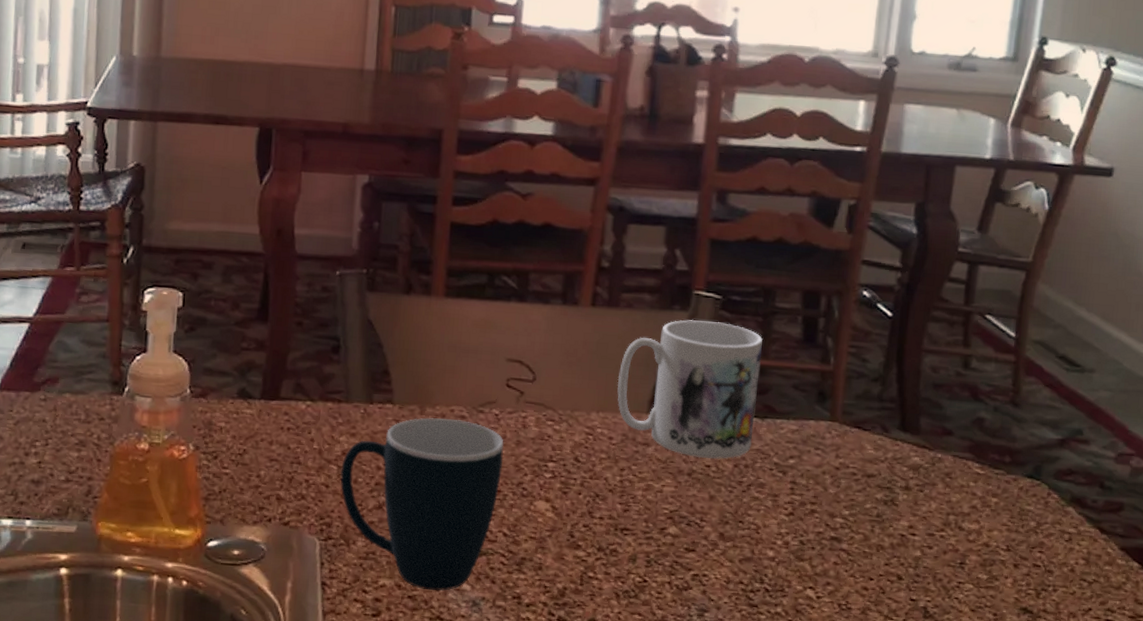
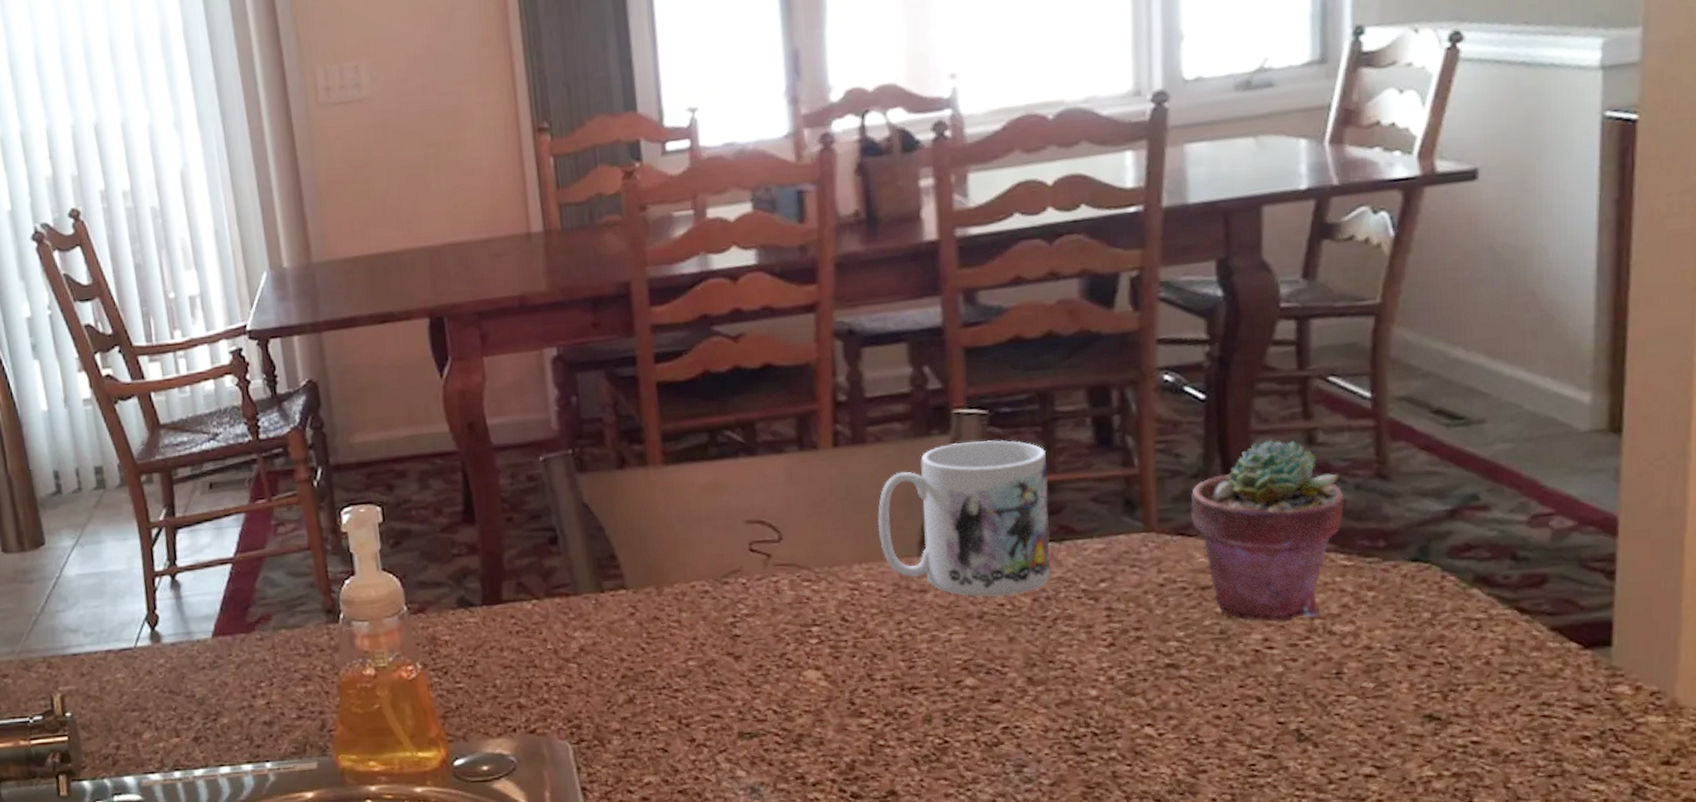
mug: present [340,418,504,591] -> none [580,595,761,782]
potted succulent: none [868,358,985,514] -> present [1190,439,1345,622]

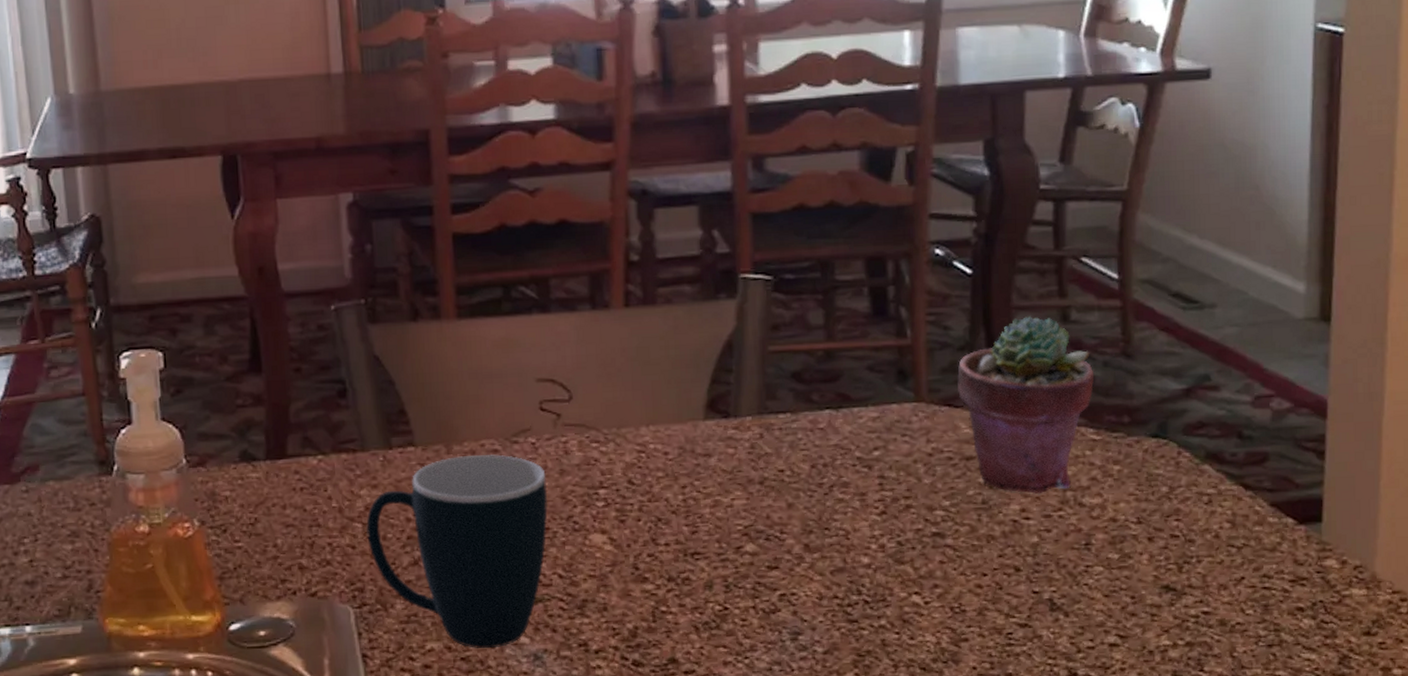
mug: none [580,595,761,782] -> present [365,454,548,649]
mug: present [877,439,1051,598] -> none [665,306,829,463]

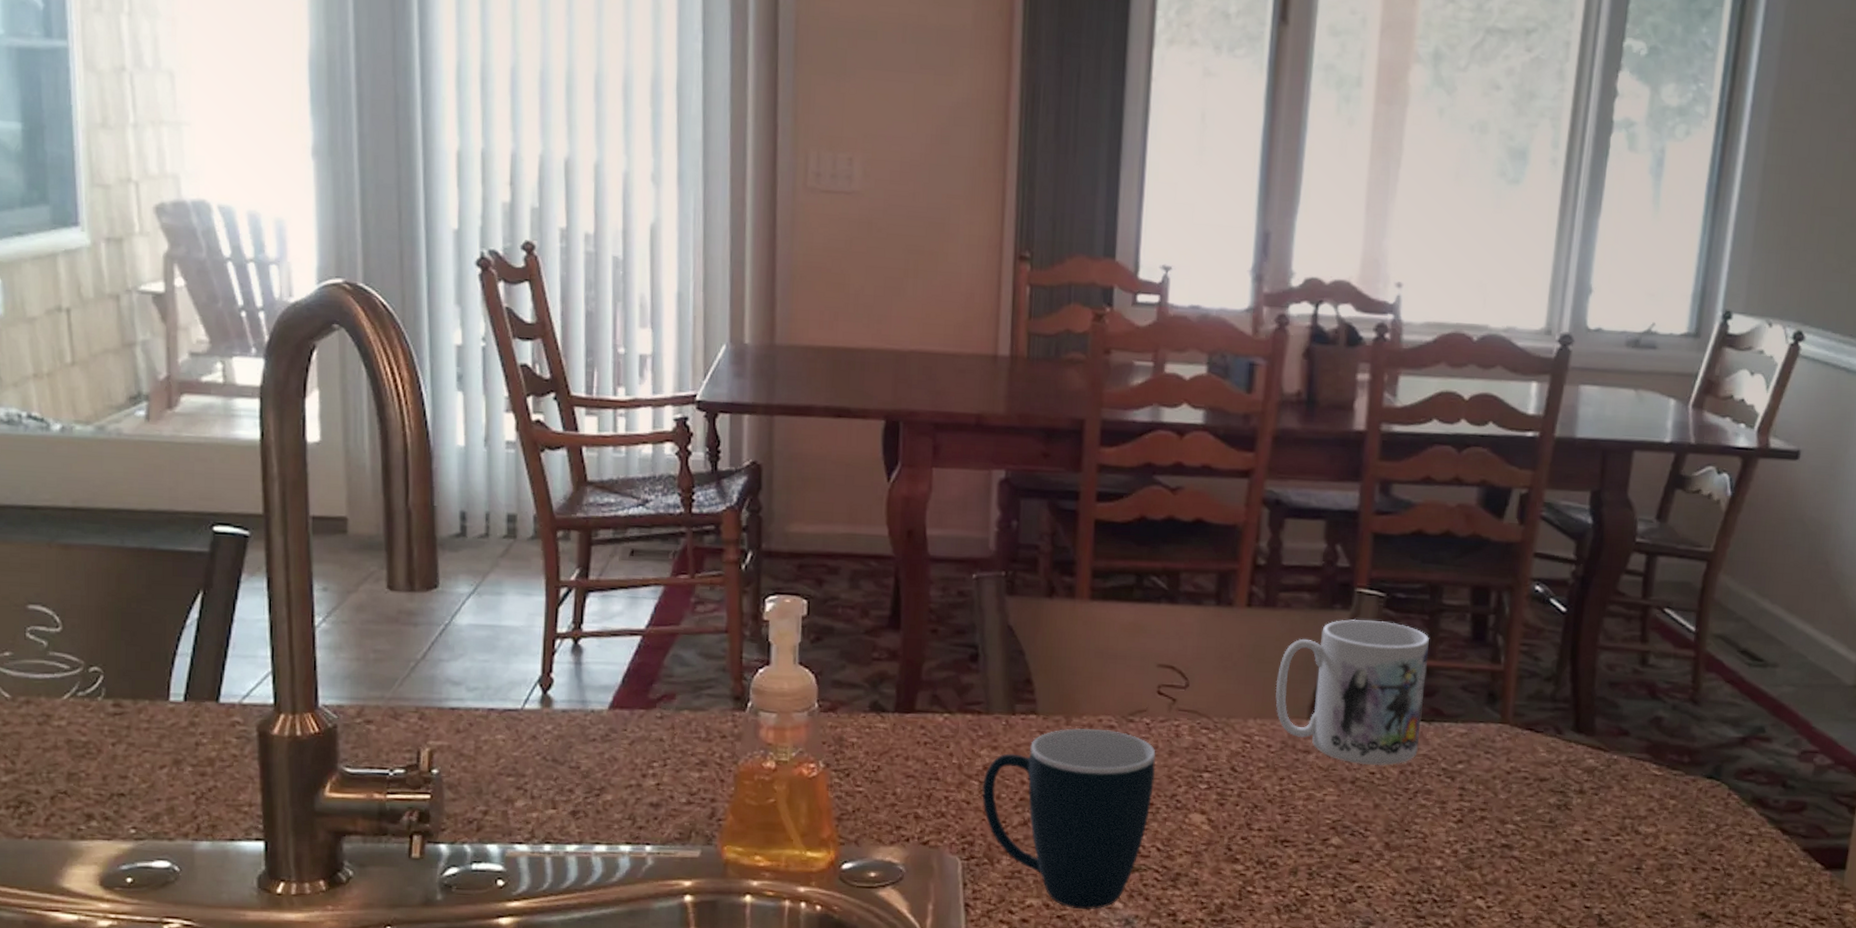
mug: none [665,306,829,463] -> present [1275,619,1429,766]
potted succulent: present [957,315,1095,494] -> none [1540,655,1664,818]

